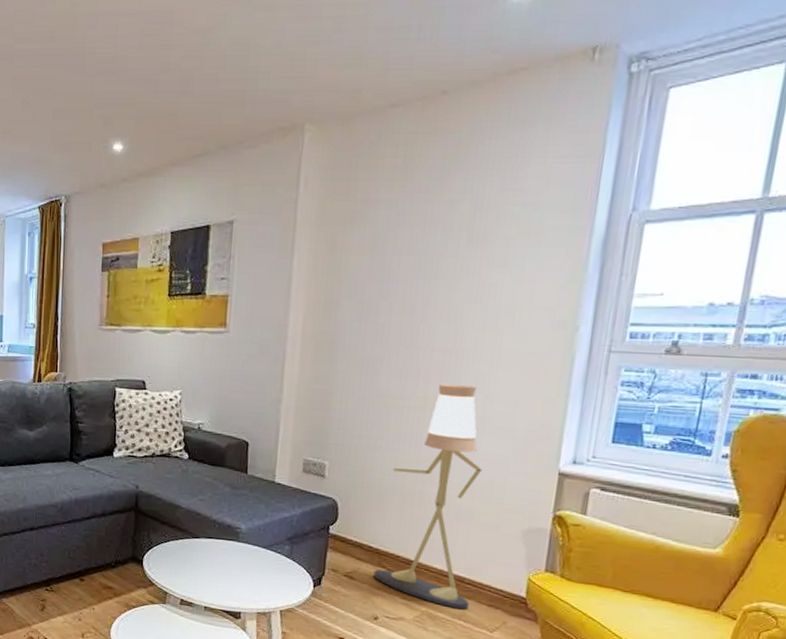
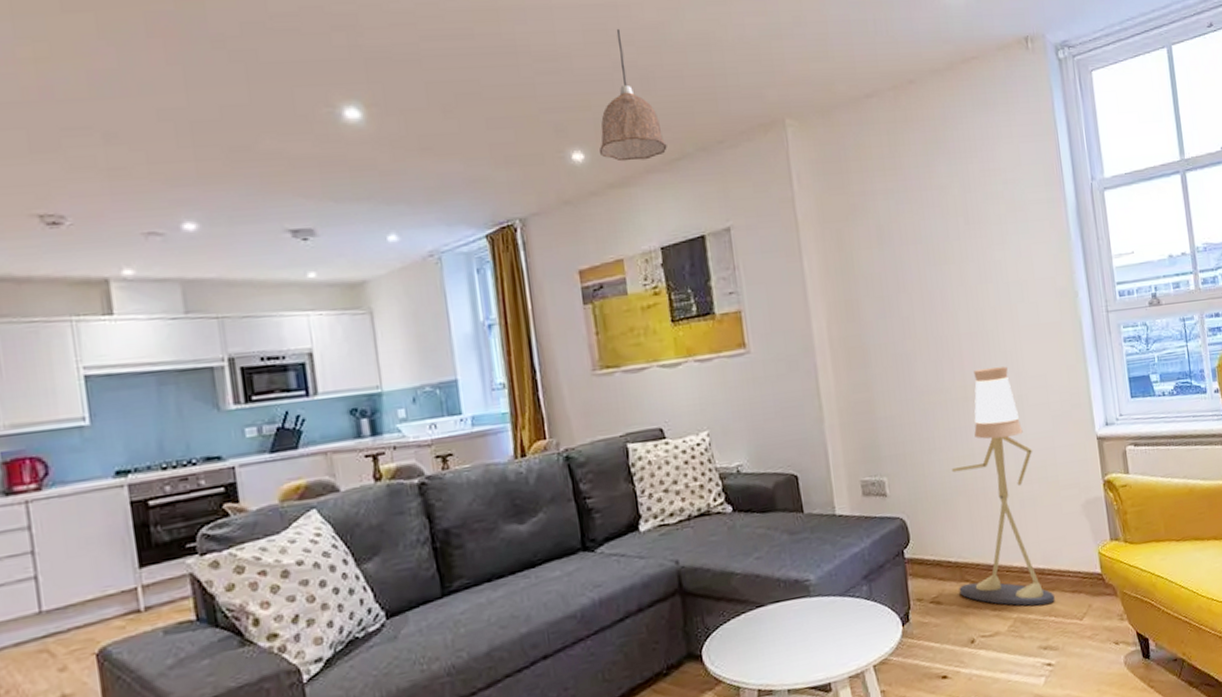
pendant lamp: none [136,33,193,154] -> present [600,28,667,162]

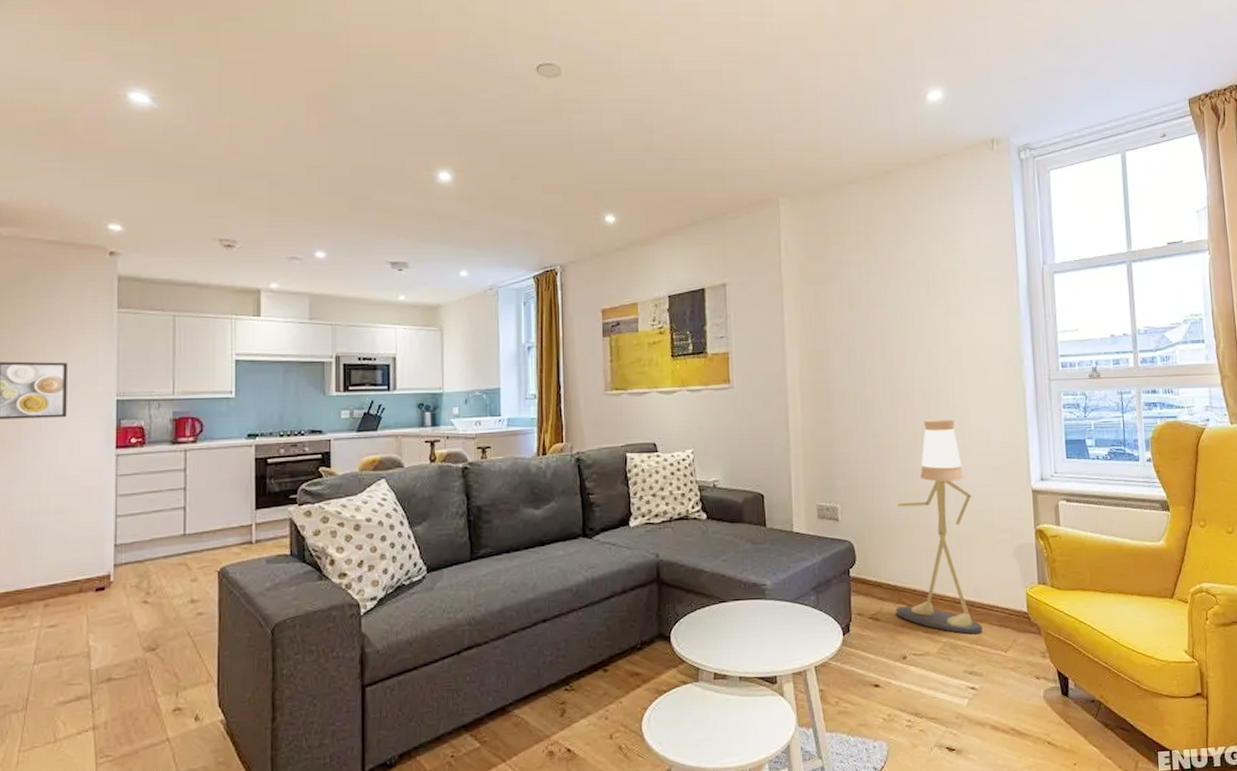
pendant lamp: present [600,28,667,162] -> none [628,119,681,225]

